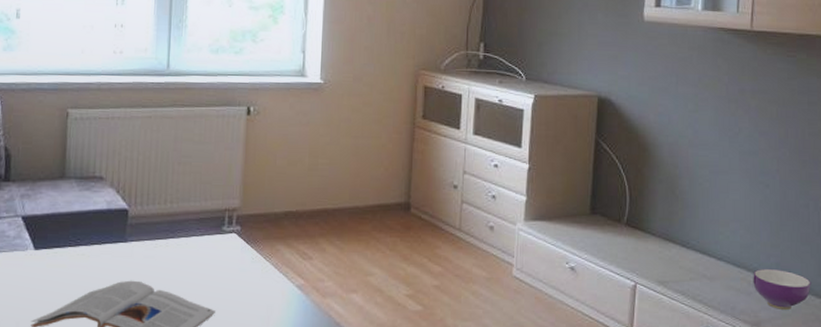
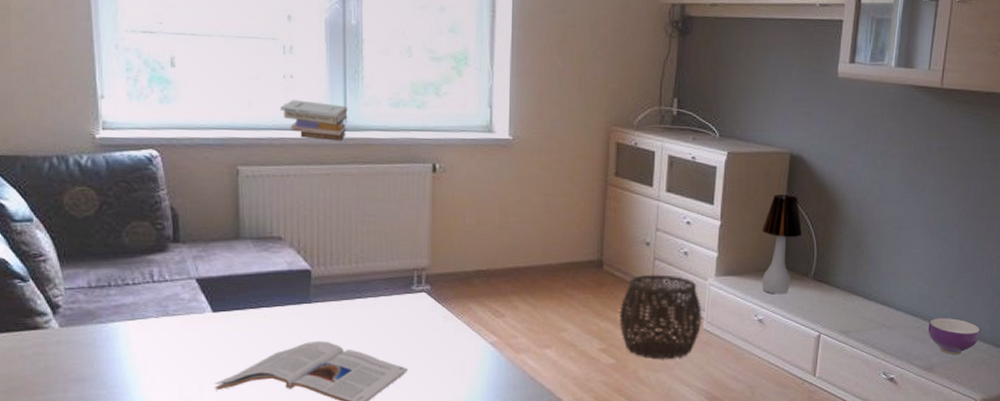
books: none [109,47,171,85] -> present [279,100,348,141]
woven basket: none [426,218,512,307] -> present [618,274,703,359]
table lamp: none [572,137,613,241] -> present [762,194,802,295]

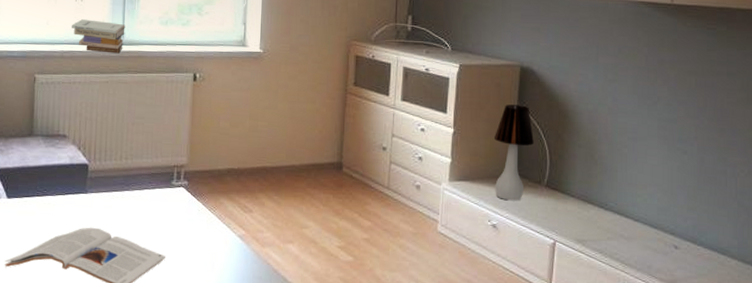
woven basket: present [618,274,703,359] -> none [356,177,437,259]
bowl: present [928,317,981,354] -> none [670,230,727,270]

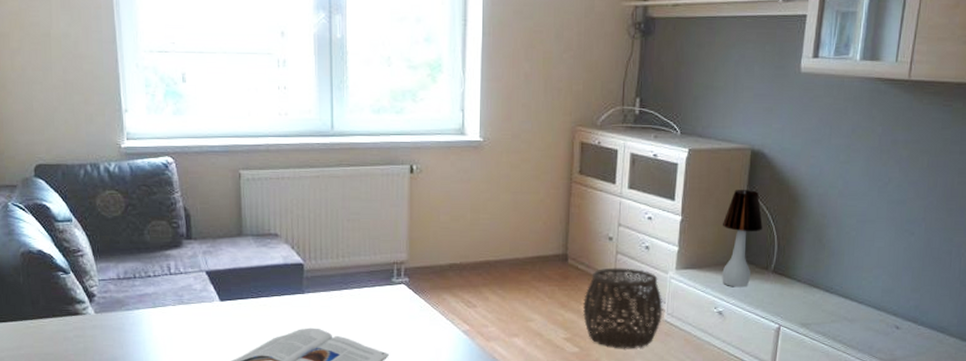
books: present [71,19,126,54] -> none [275,109,334,146]
woven basket: none [356,177,437,259] -> present [582,267,663,348]

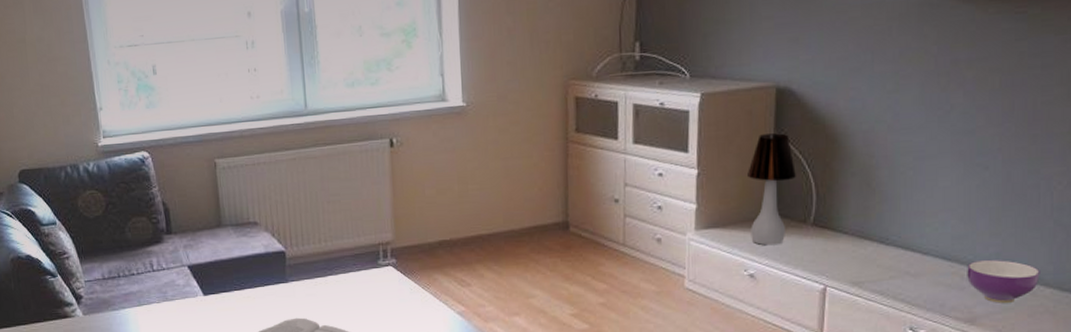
woven basket: present [582,267,663,348] -> none [589,232,683,322]
bowl: none [891,310,947,348] -> present [967,259,1040,303]

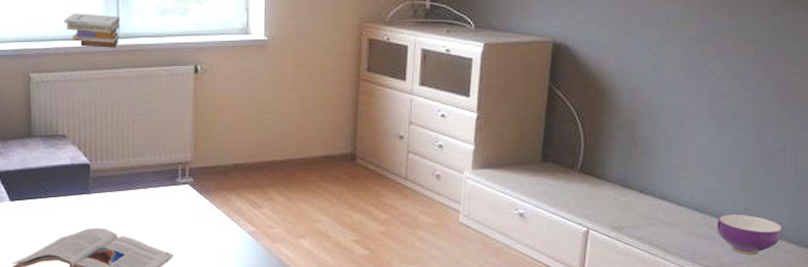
books: none [247,91,308,127] -> present [63,13,120,48]
table lamp: present [748,133,796,246] -> none [522,85,567,188]

